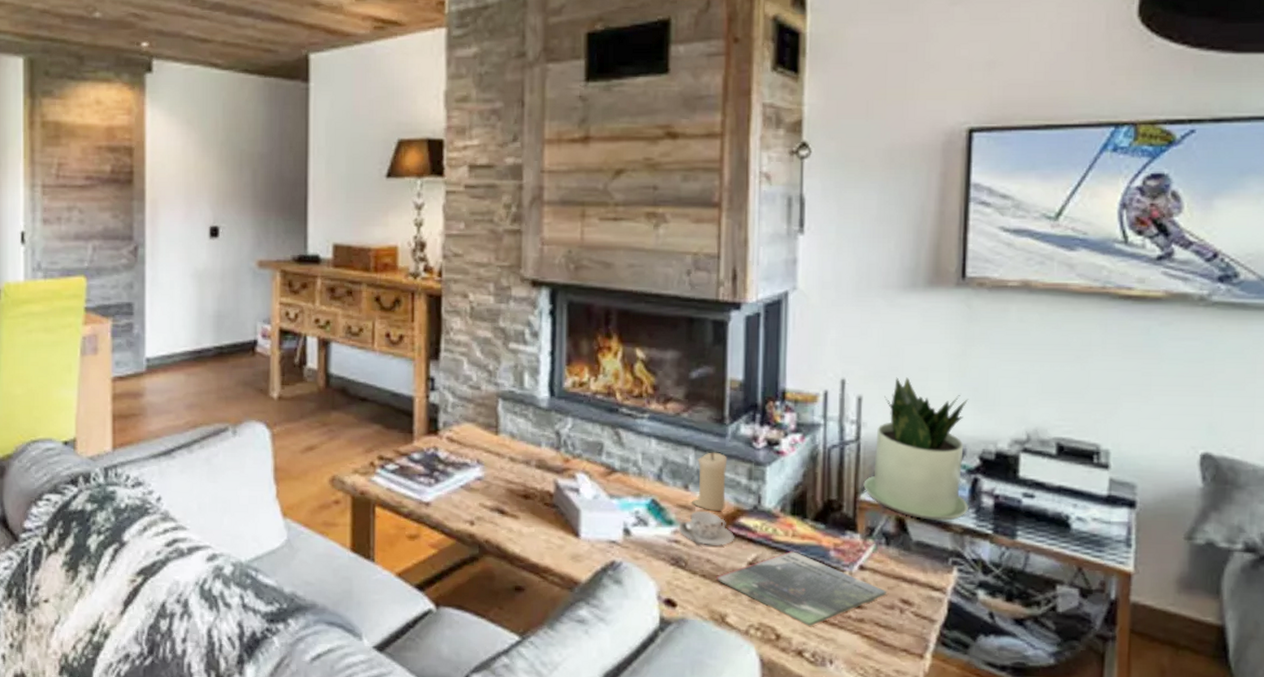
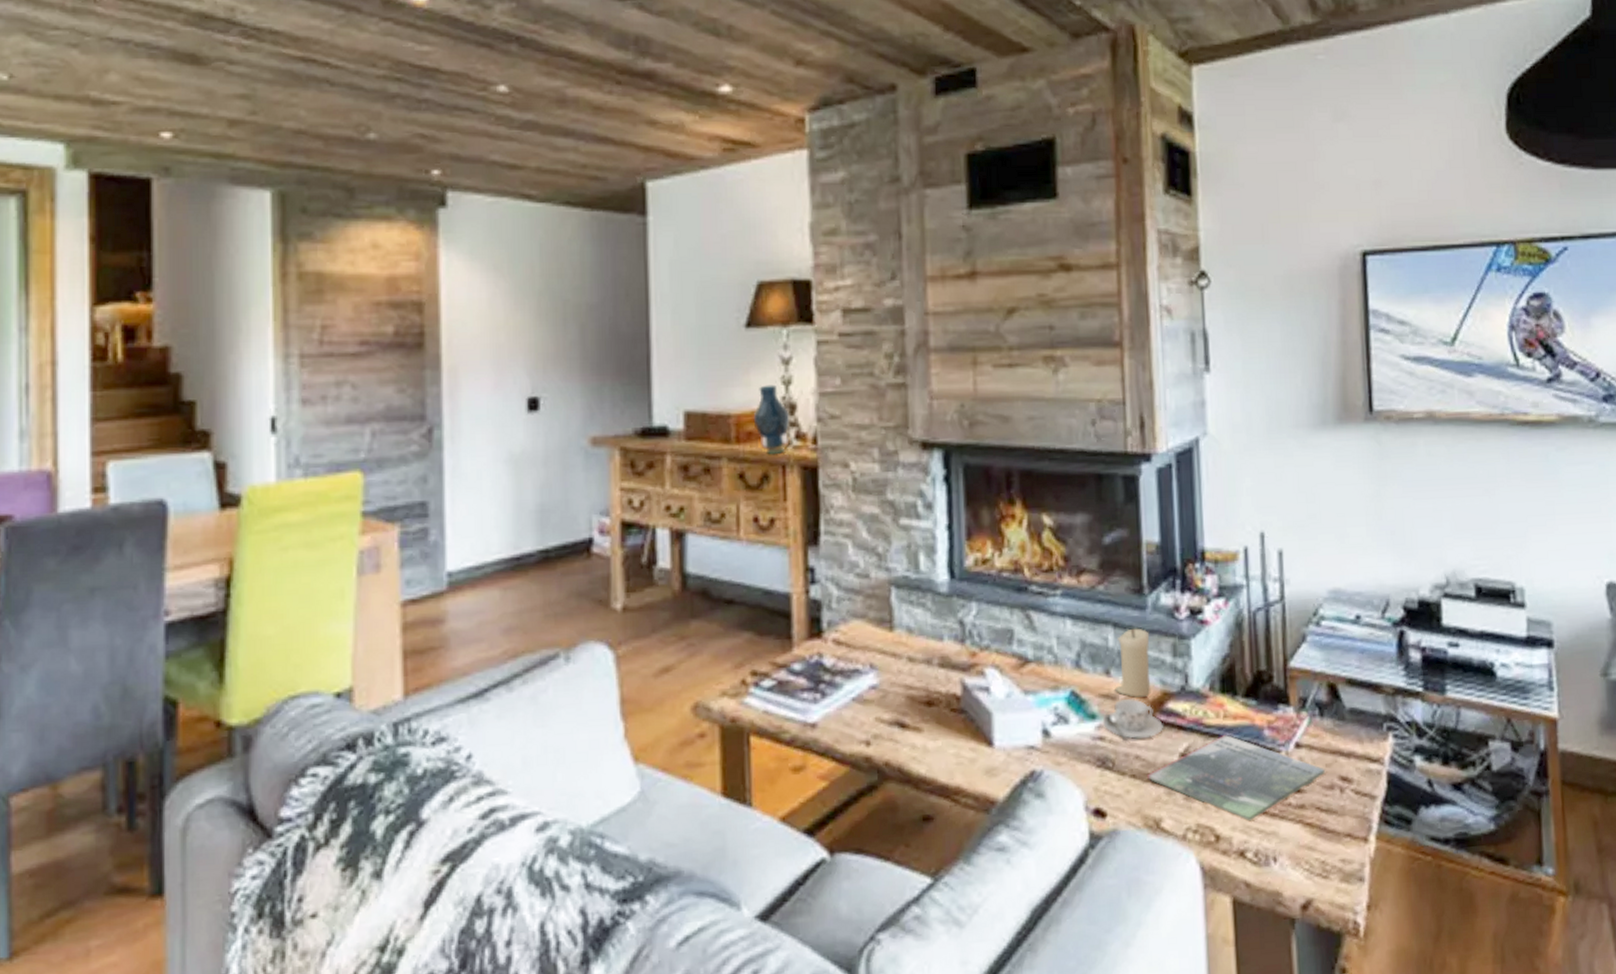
vase: none [389,225,420,283] -> present [753,384,790,454]
planter: present [863,377,969,521] -> none [1292,525,1398,683]

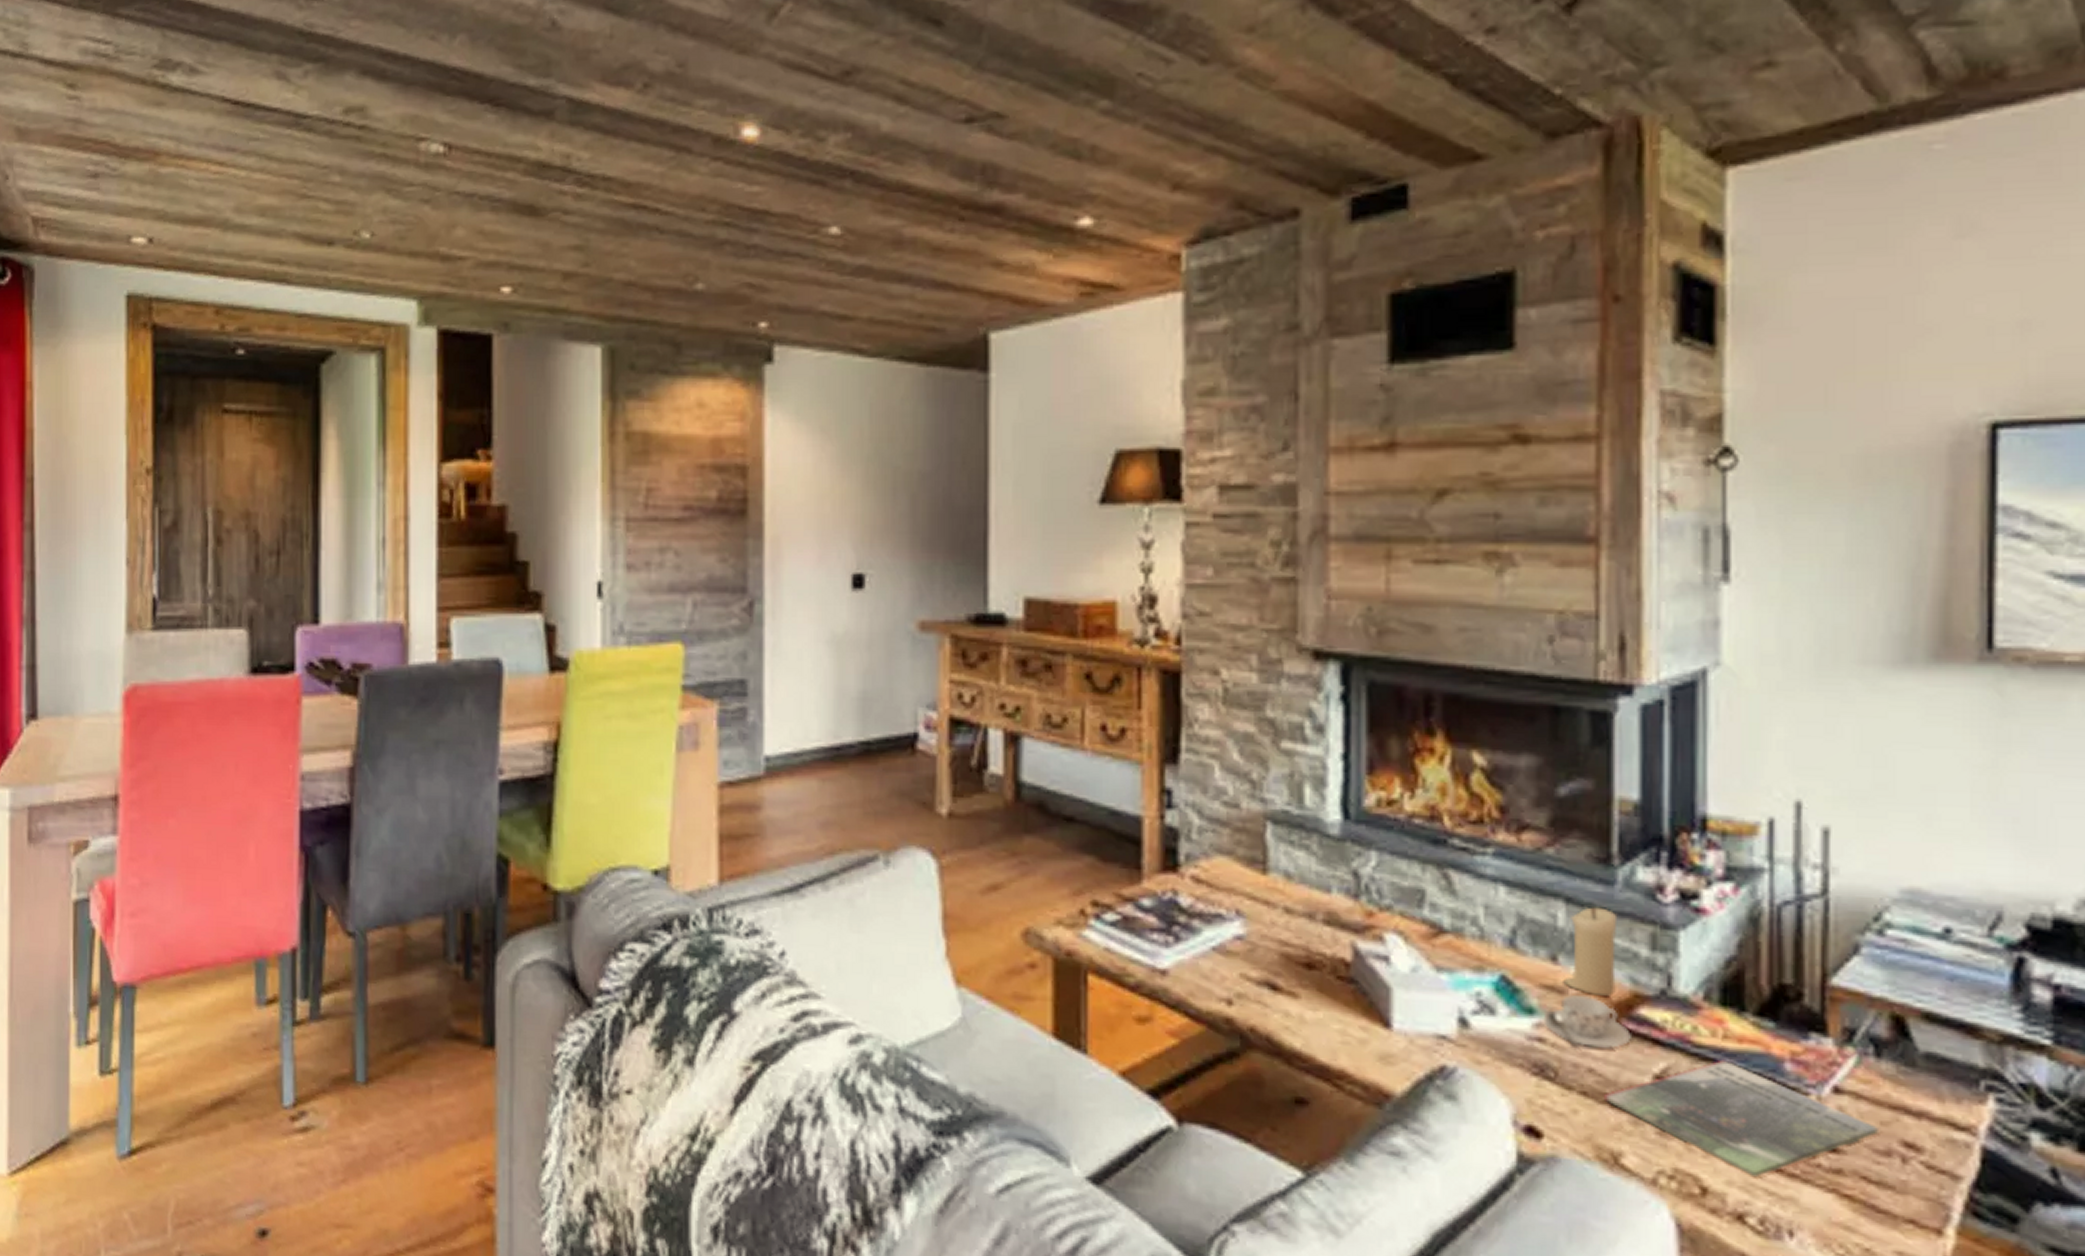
vase: present [753,384,790,454] -> none [1104,572,1149,653]

